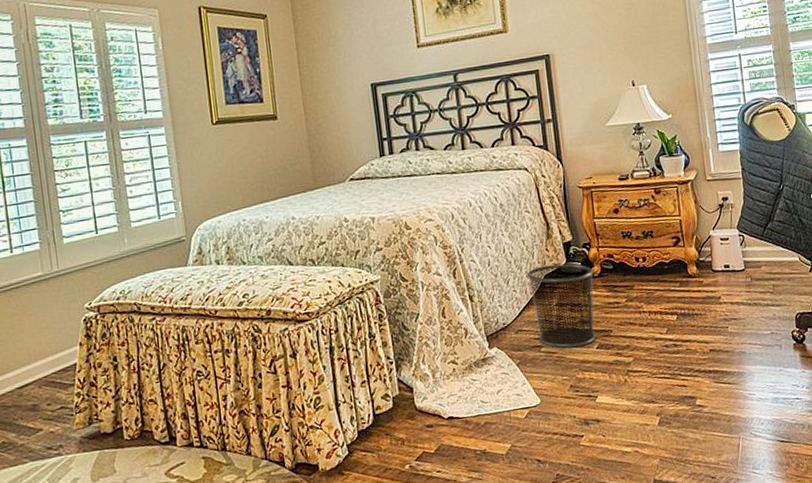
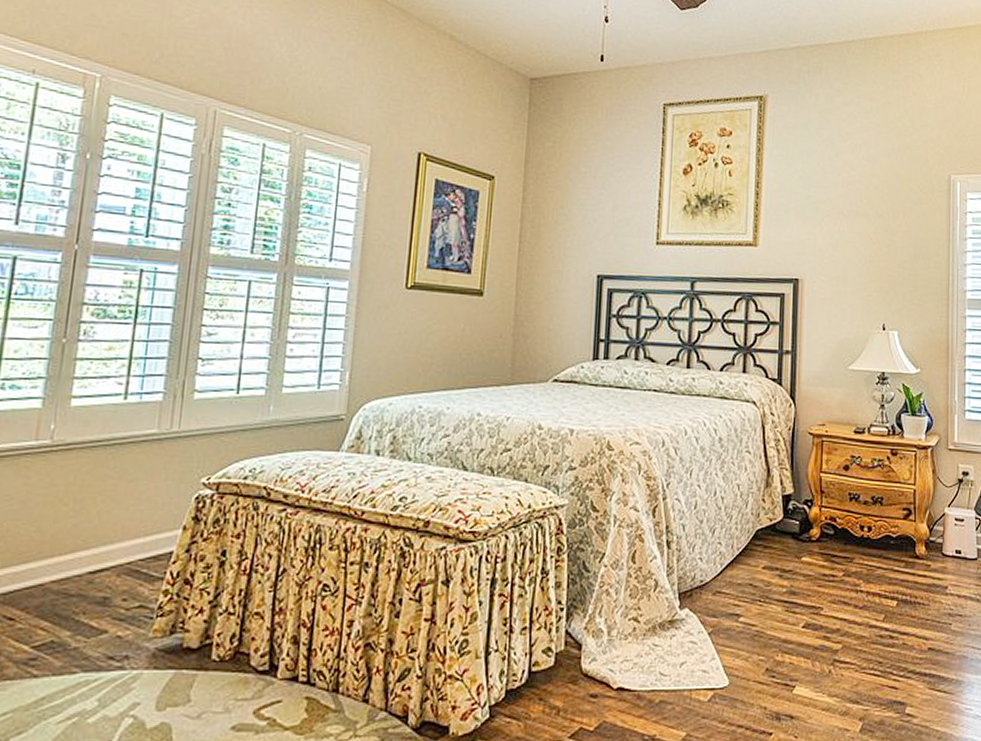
waste bin: present [527,263,596,348] -> none [736,518,812,623]

